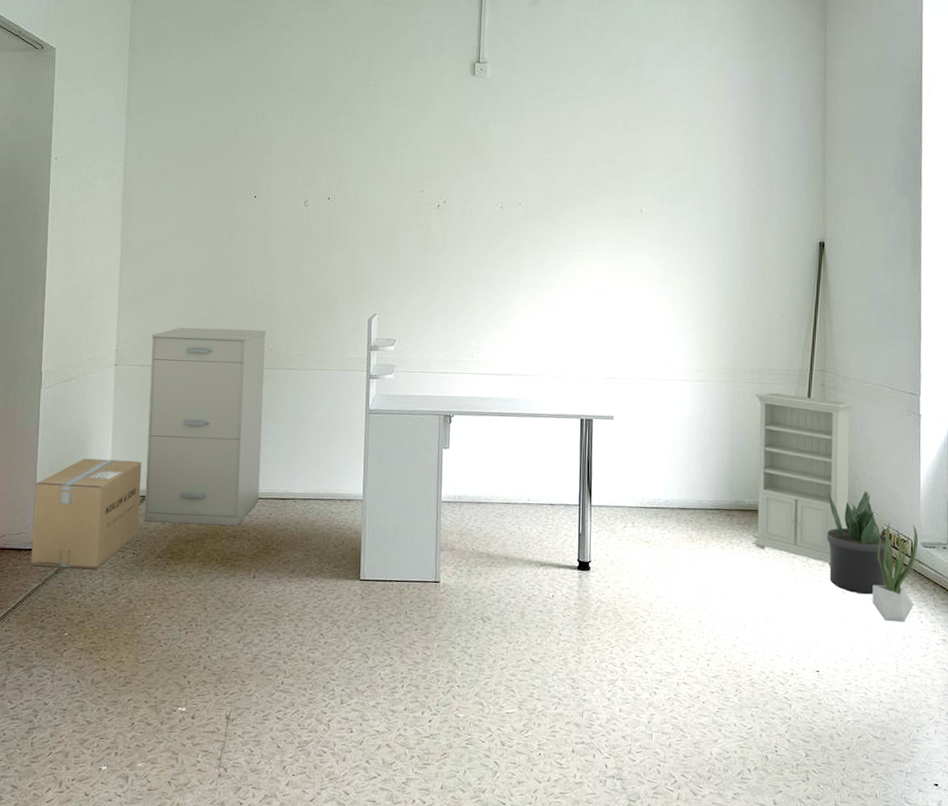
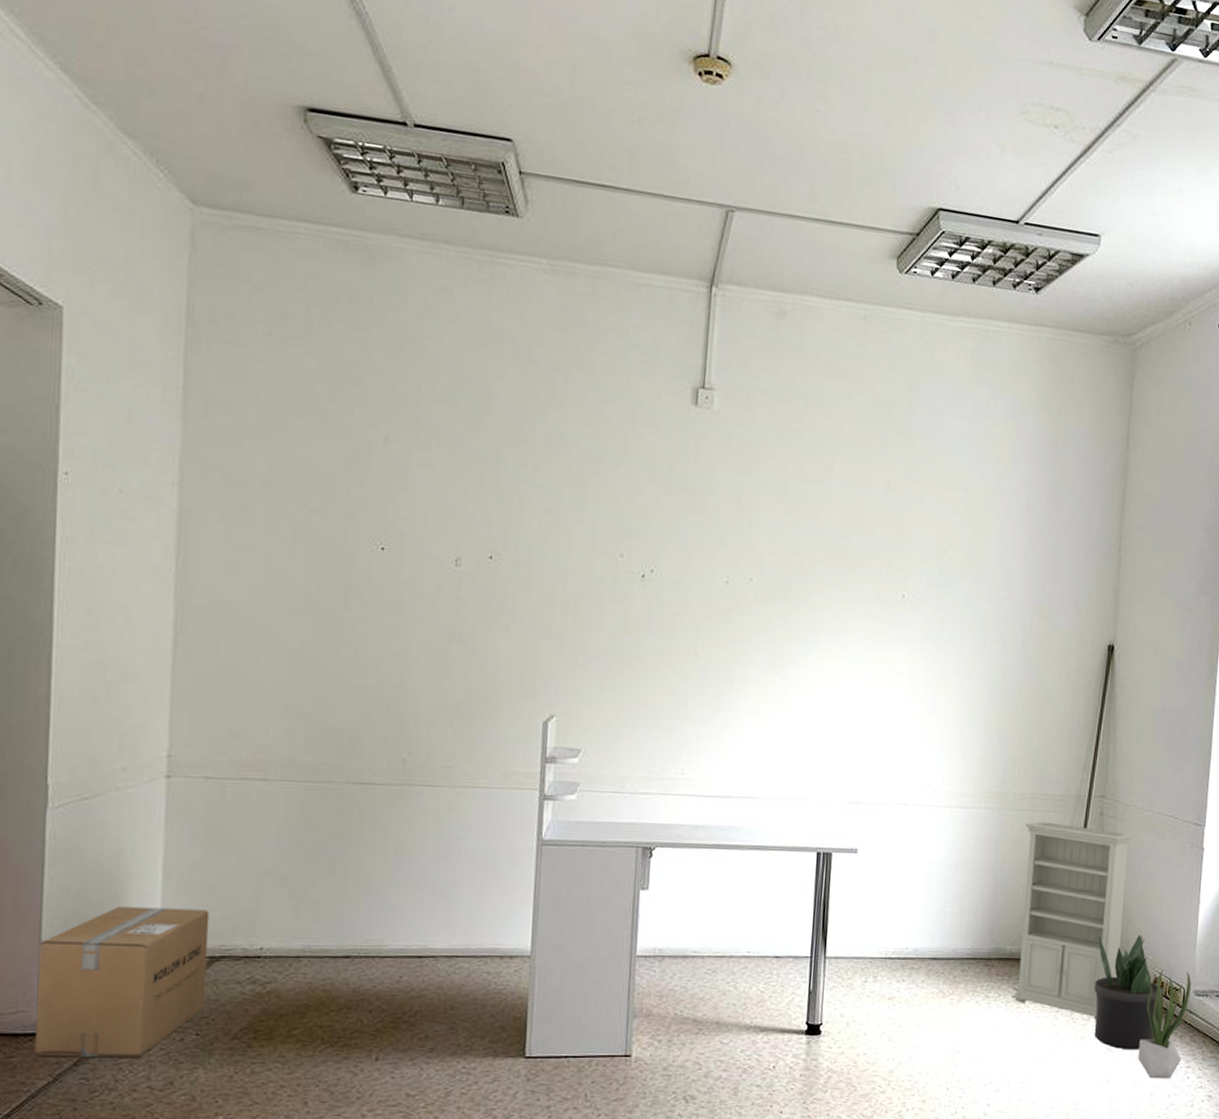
filing cabinet: present [144,327,267,526] -> none [213,725,398,994]

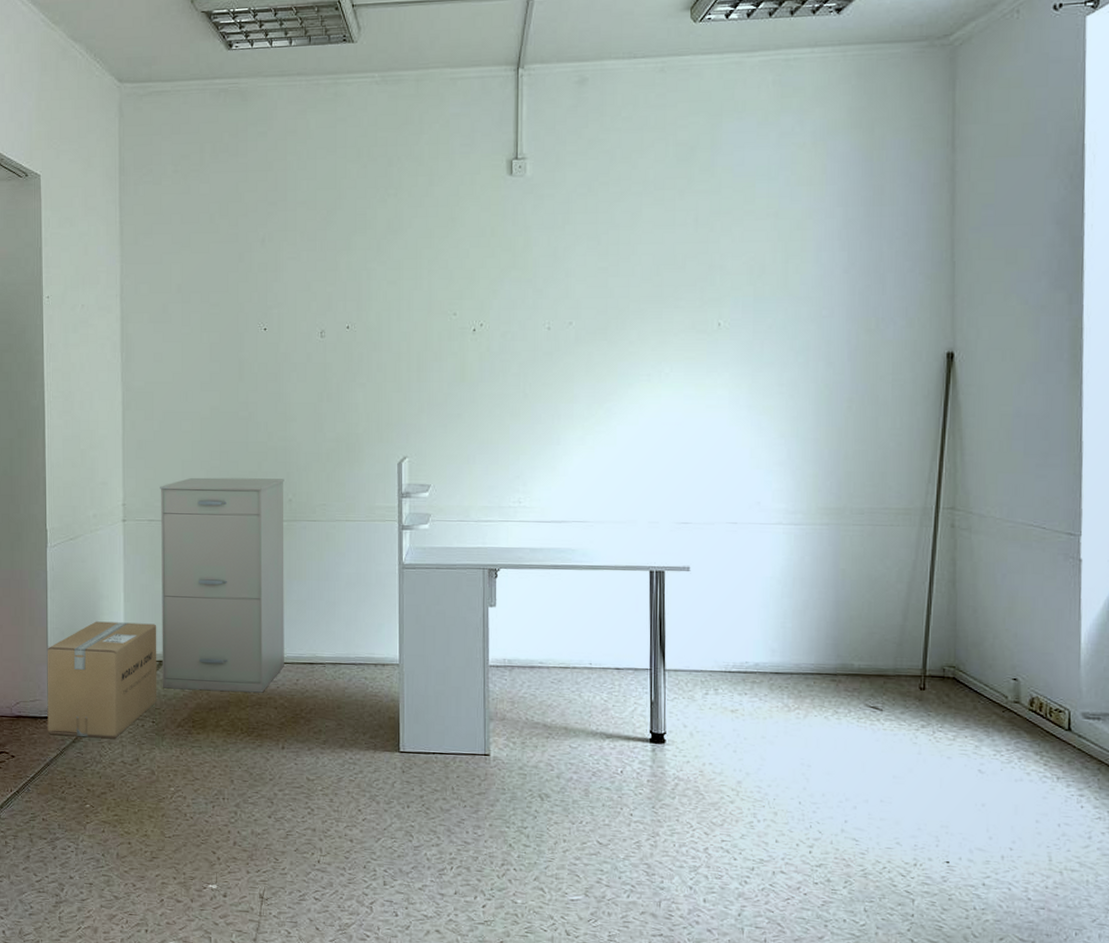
filing cabinet: none [213,725,398,994] -> present [160,477,284,693]
bookshelf: present [1011,821,1133,1020] -> none [863,536,993,740]
planter: present [1094,934,1163,1050] -> none [959,651,1043,774]
potted plant: present [1138,970,1192,1079] -> none [1017,689,1078,807]

